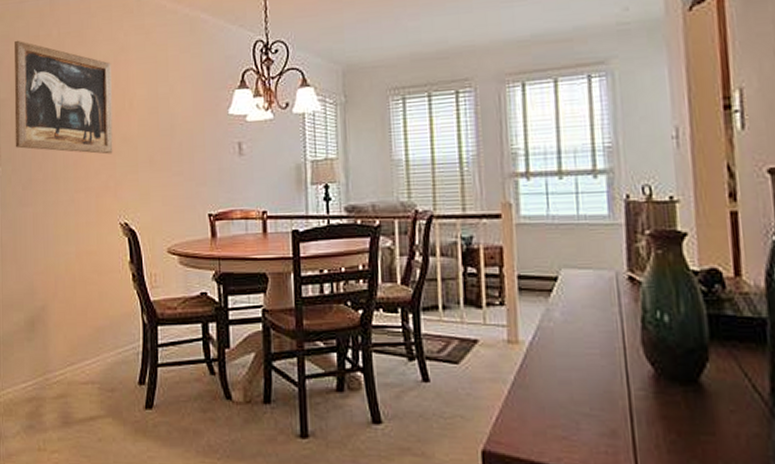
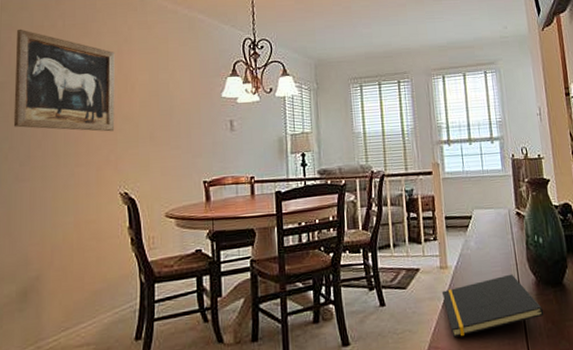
notepad: none [508,360,665,434] -> present [441,274,544,338]

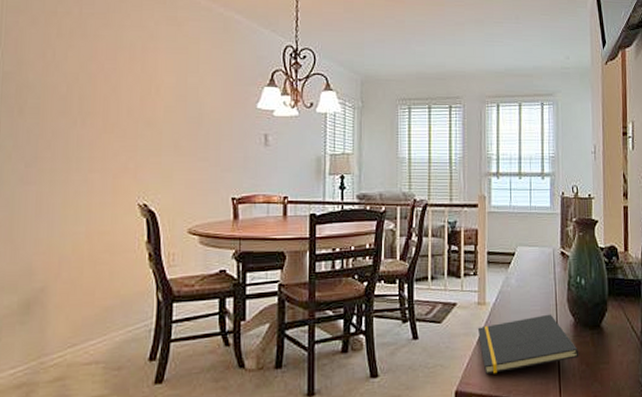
wall art: present [13,29,115,132] -> none [19,13,138,137]

